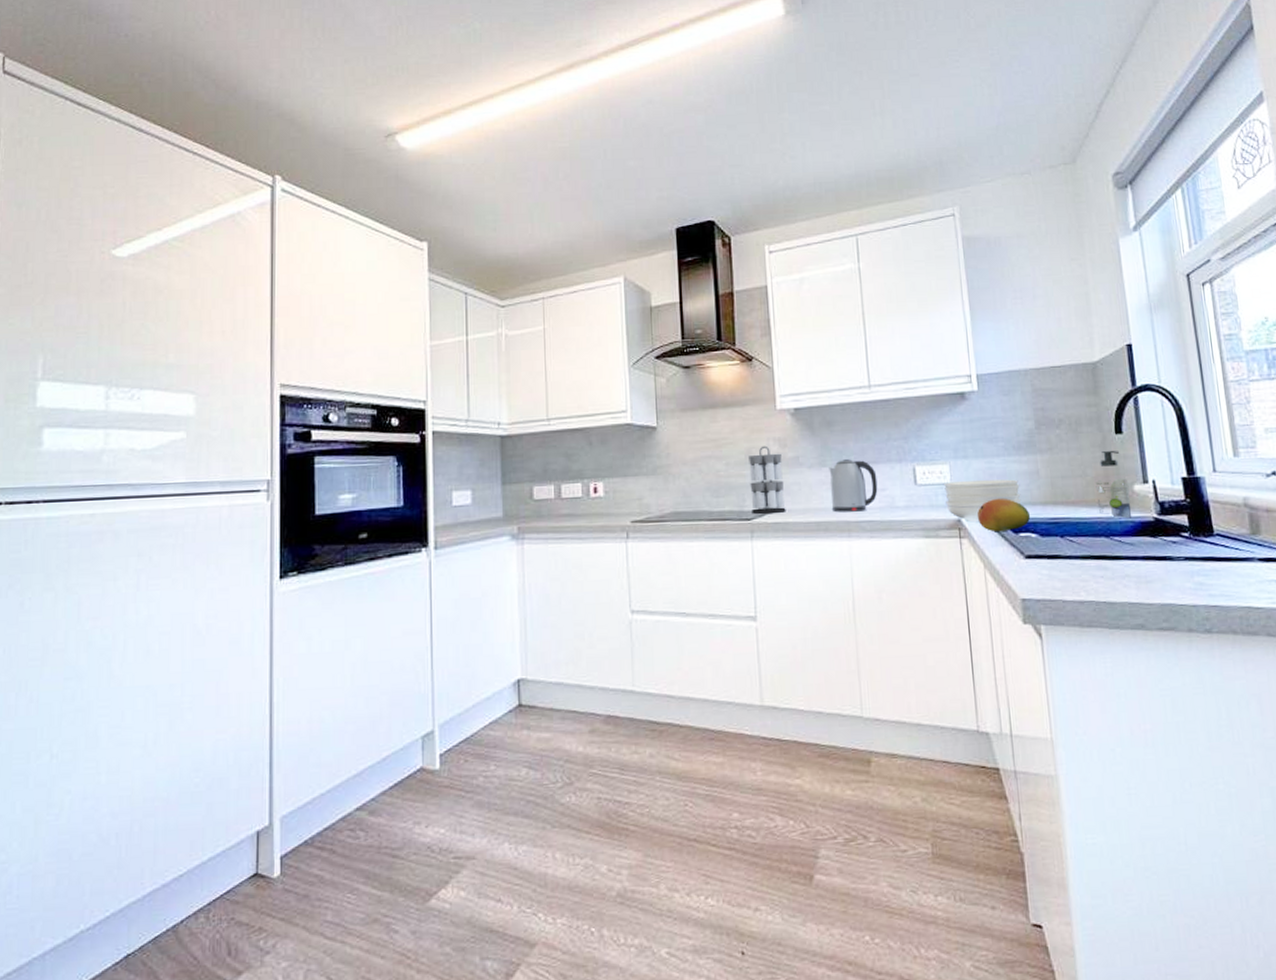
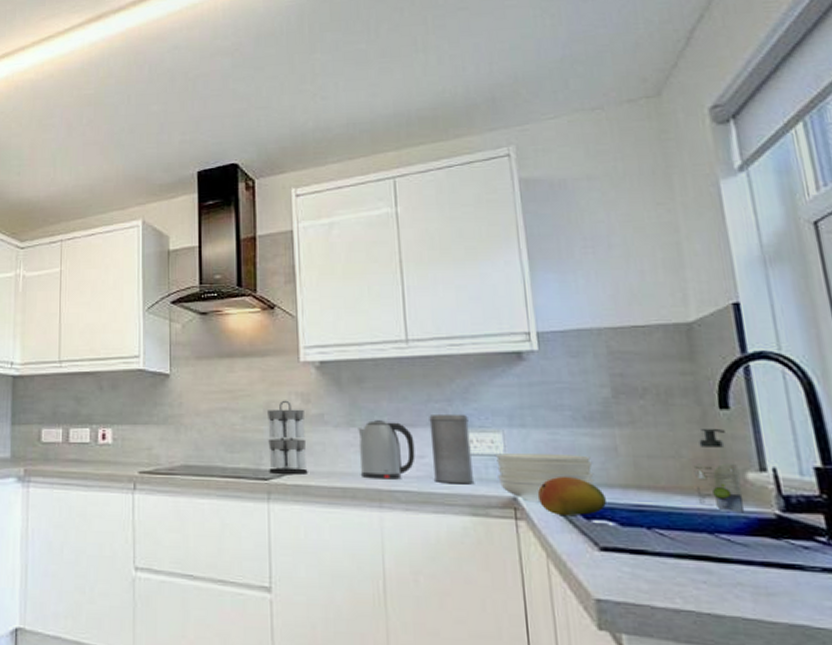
canister: none [889,449,927,512] -> present [429,414,475,485]

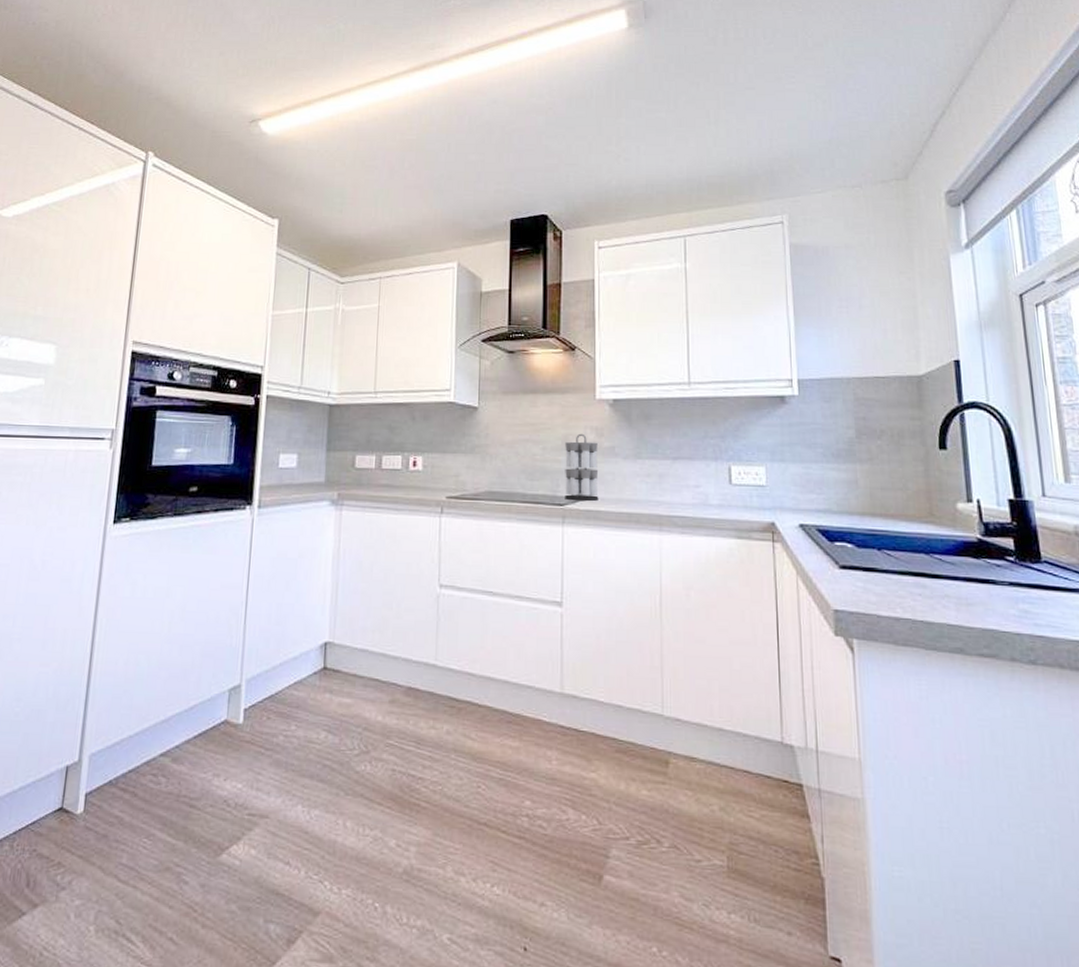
kettle: present [358,420,415,480] -> none [644,453,692,506]
canister: present [429,414,475,485] -> none [705,449,741,511]
bowl: present [496,453,595,503] -> none [759,484,838,527]
fruit: present [537,475,606,517] -> none [791,504,846,540]
soap dispenser: present [693,428,746,514] -> none [916,465,954,537]

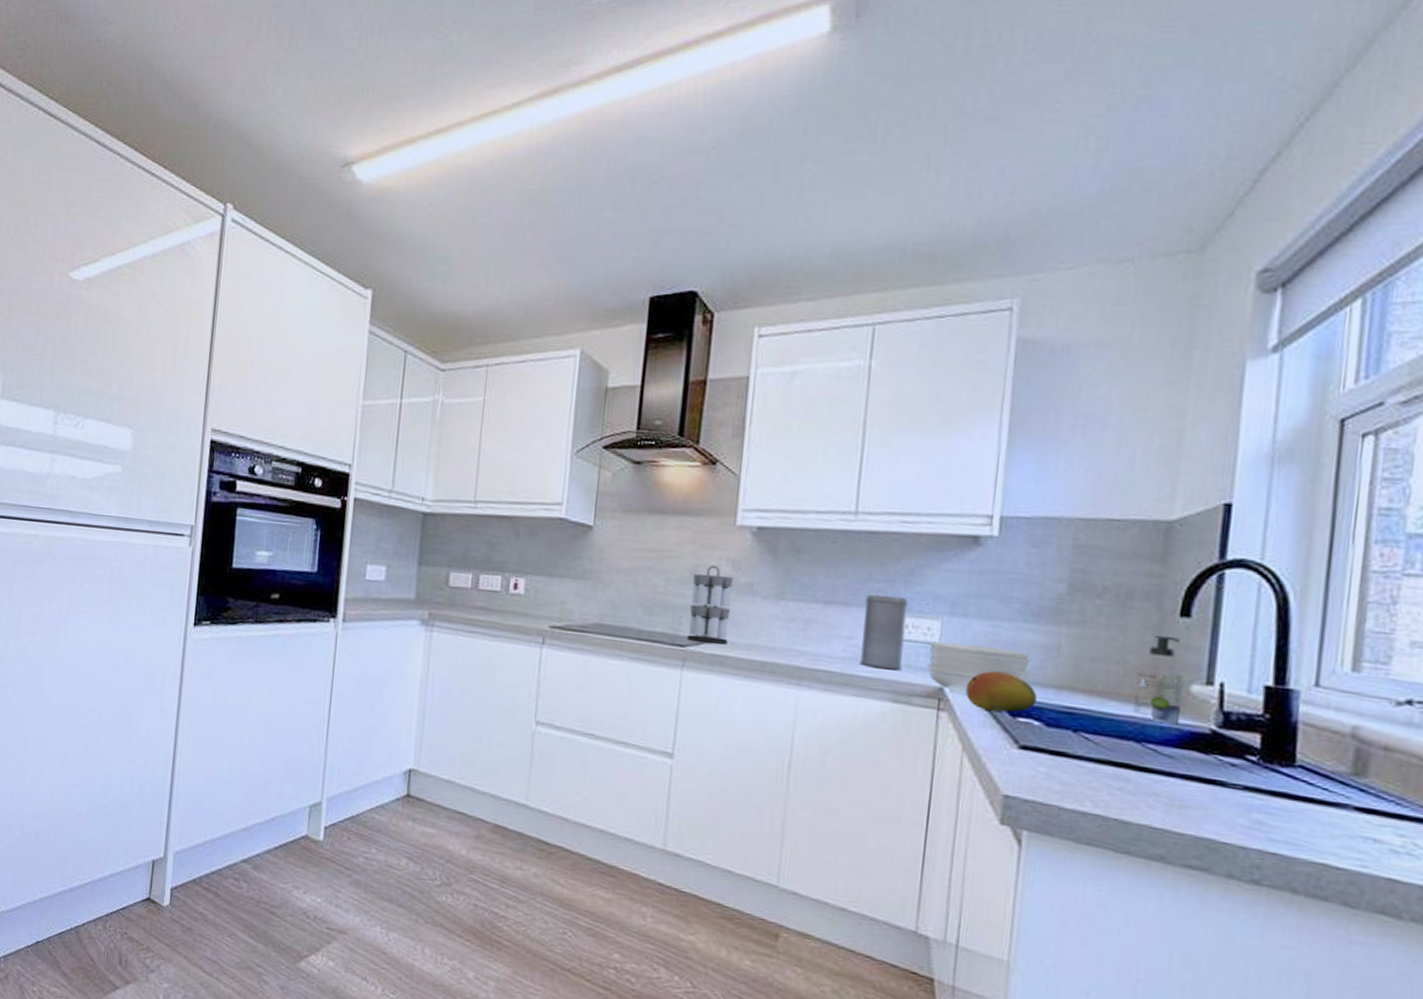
canister: none [705,449,741,511] -> present [859,595,908,671]
bowl: none [759,484,838,527] -> present [927,641,1031,696]
fruit: none [791,504,846,540] -> present [965,670,1037,713]
soap dispenser: none [916,465,954,537] -> present [1134,634,1185,726]

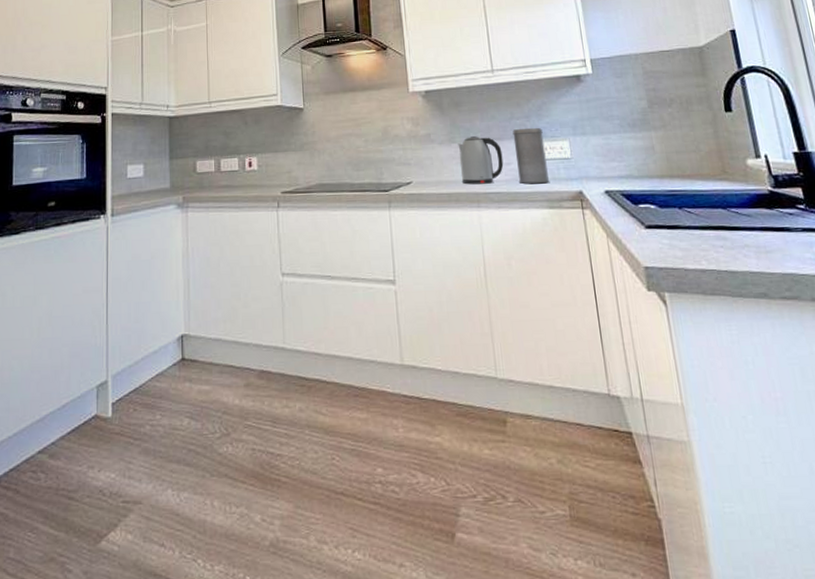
spice rack: present [687,565,733,646] -> none [385,124,420,187]
kettle: none [784,595,846,659] -> present [458,136,504,185]
bowl: present [927,641,1031,696] -> none [565,154,639,195]
fruit: present [965,670,1037,713] -> none [597,171,648,204]
soap dispenser: present [1134,634,1185,726] -> none [709,127,748,192]

